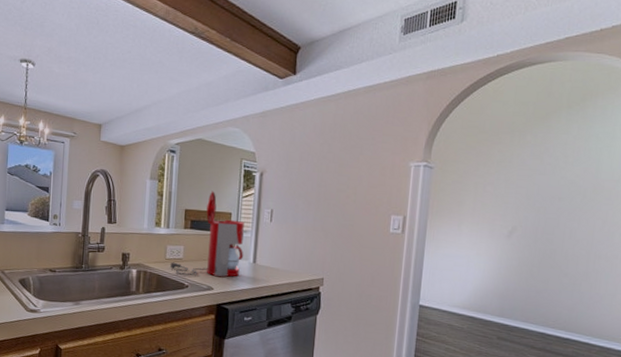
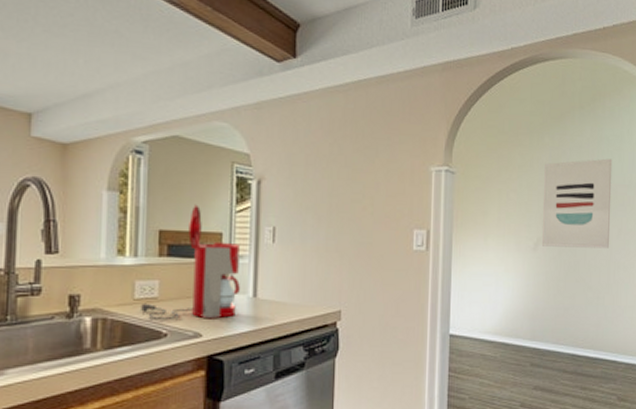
wall art: none [516,155,601,239] -> present [541,158,613,249]

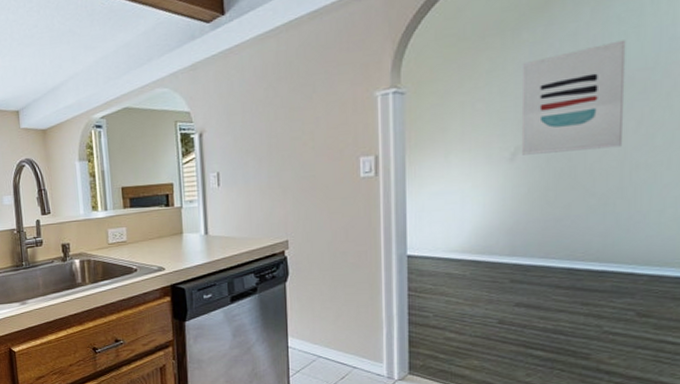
coffee maker: present [139,204,240,321] -> none [113,162,193,259]

